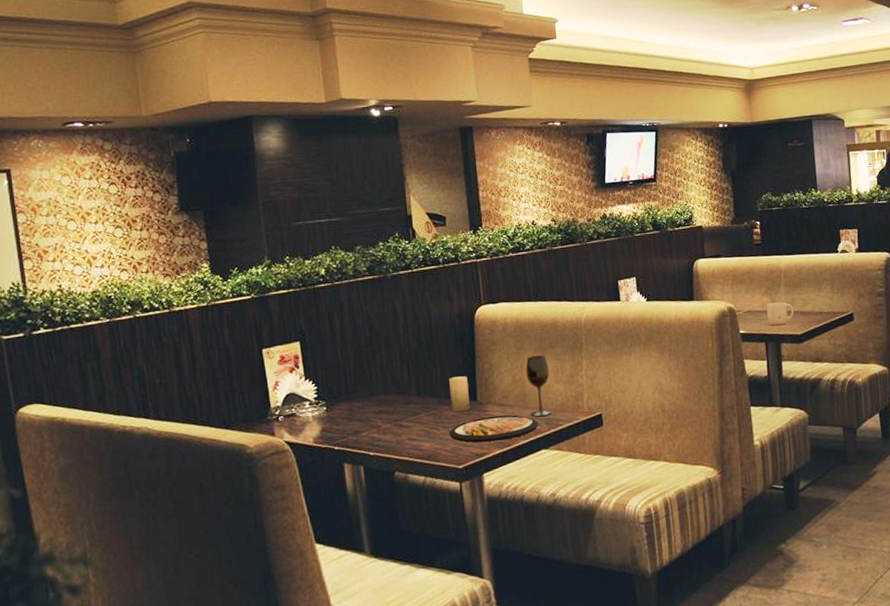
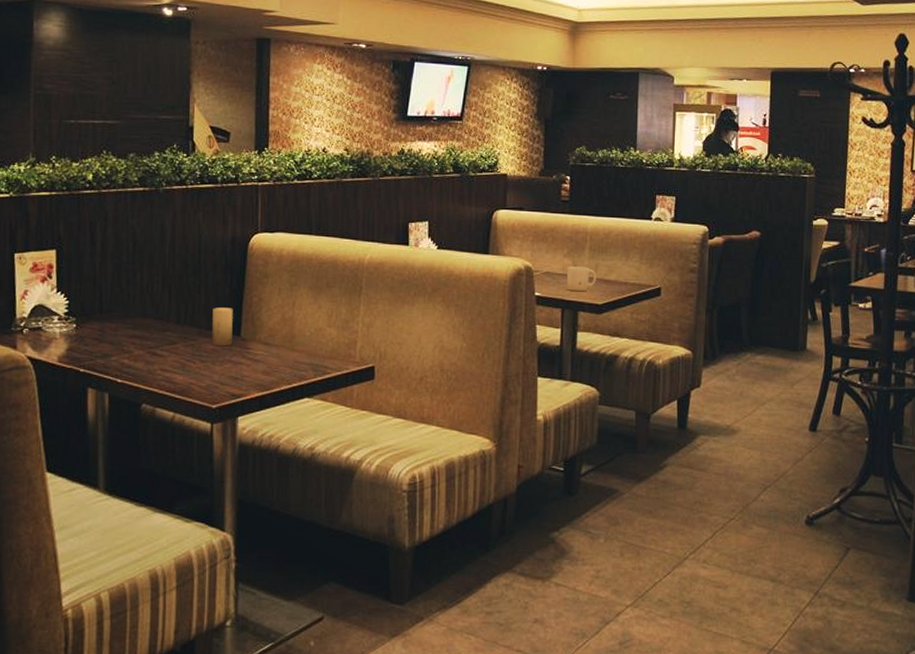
dish: present [449,415,538,443] -> none [206,356,304,383]
wine glass: present [525,355,552,417] -> none [297,294,322,362]

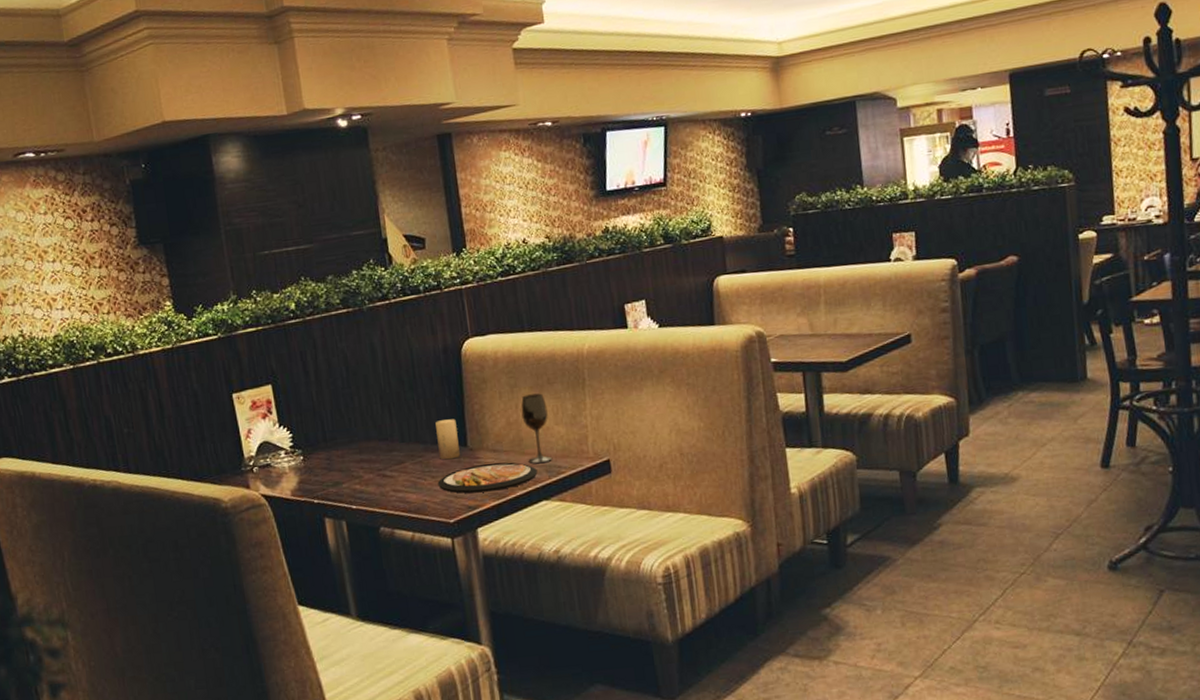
dish: none [206,356,304,383] -> present [437,462,538,494]
wine glass: none [297,294,322,362] -> present [521,393,553,464]
mug: present [566,266,596,292] -> none [802,323,837,352]

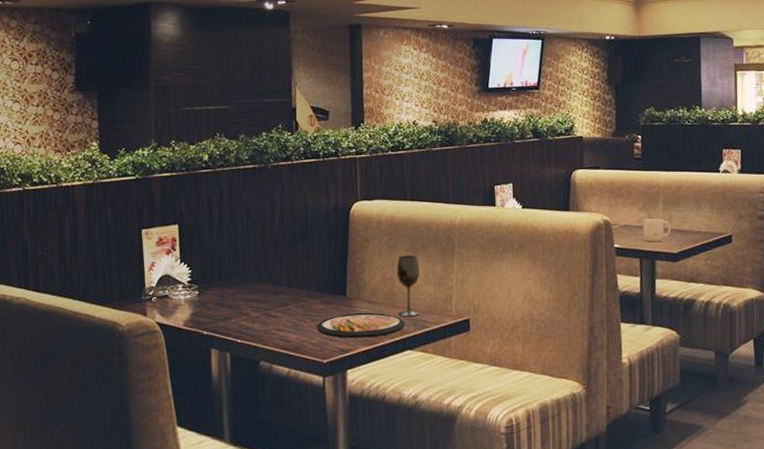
candle: present [435,419,460,460] -> none [320,270,339,306]
mug: none [802,323,837,352] -> present [642,218,671,242]

